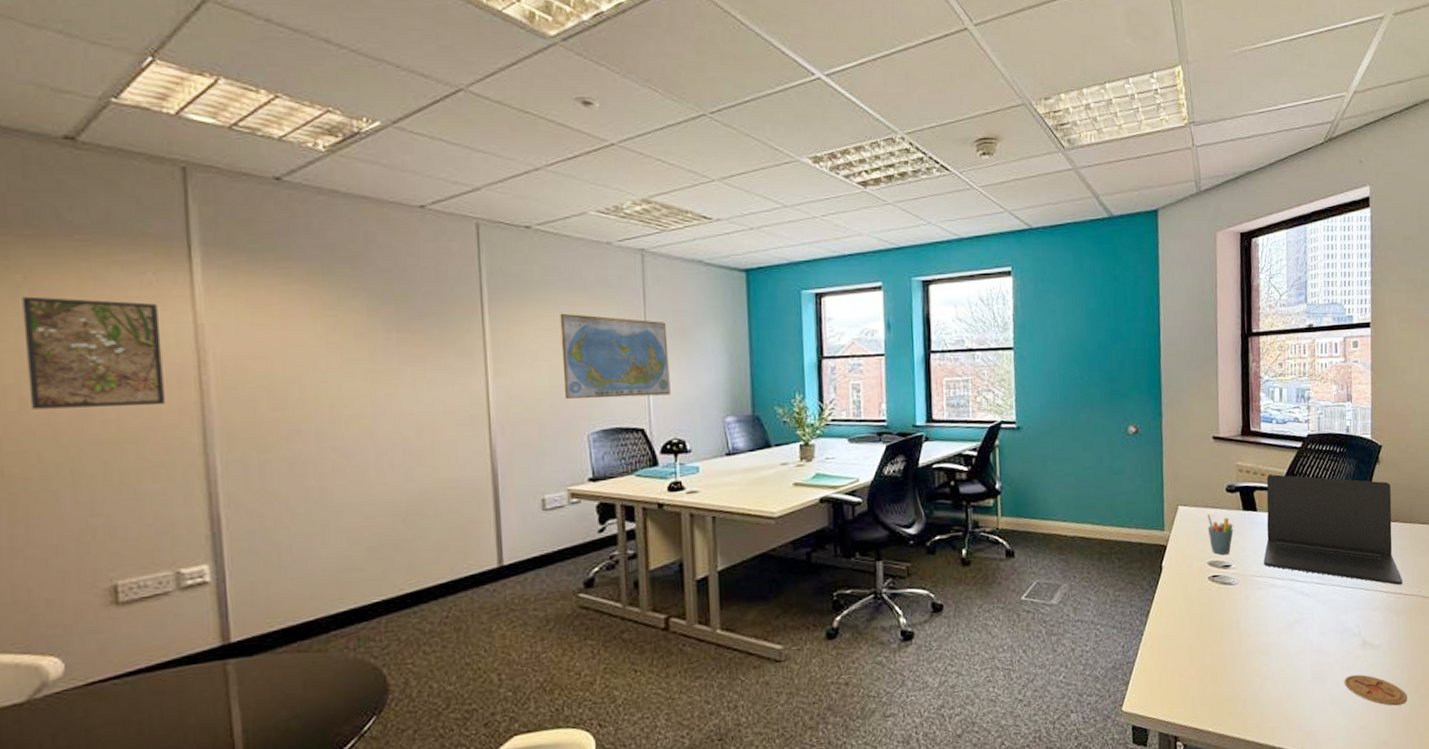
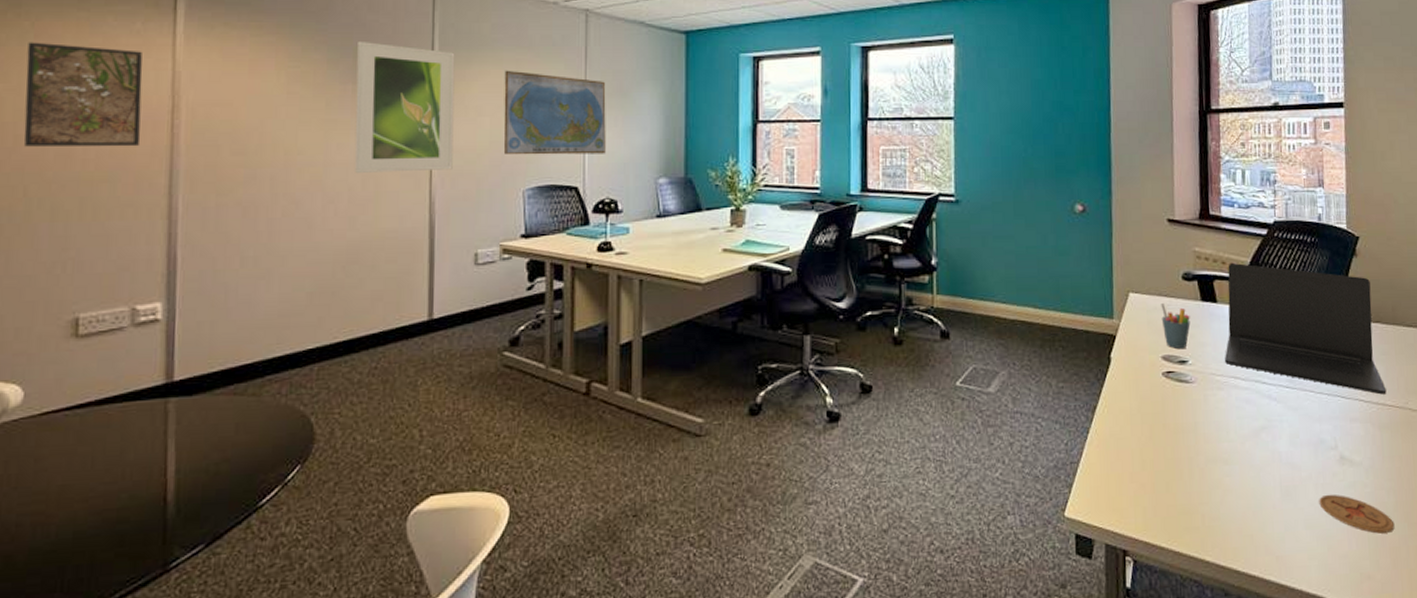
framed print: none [399,288,512,424] -> present [354,42,455,173]

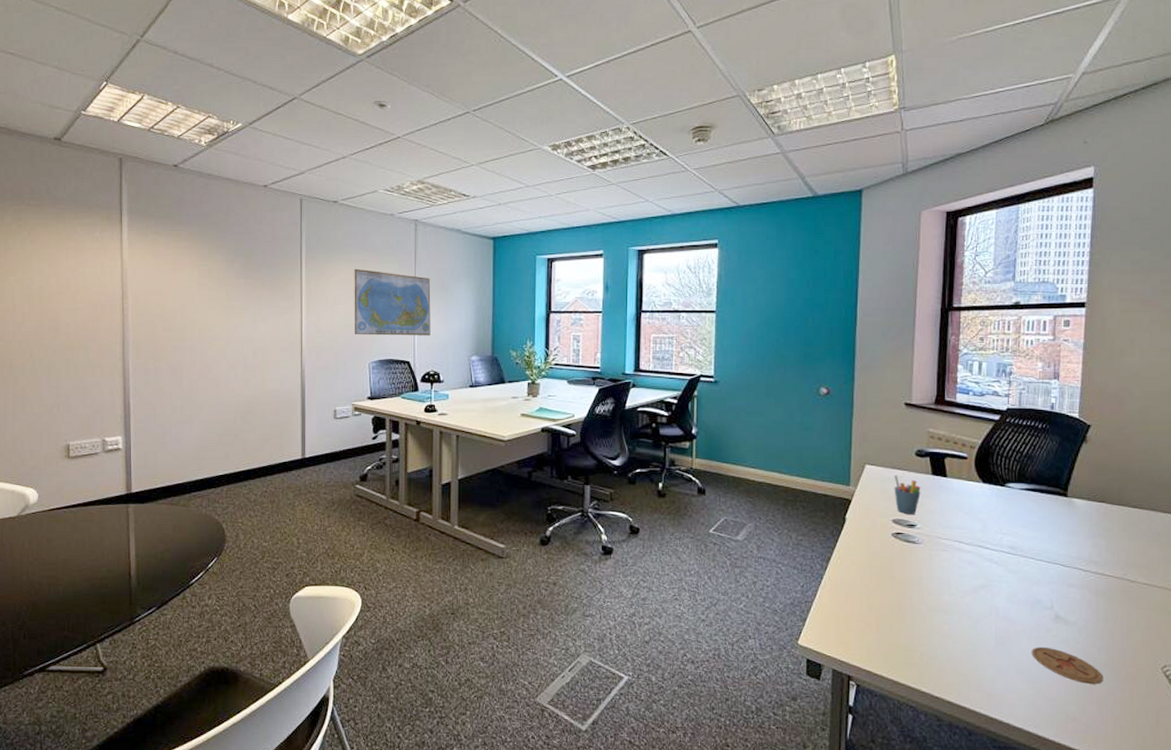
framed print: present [23,42,143,147] -> none [27,246,103,324]
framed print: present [354,42,455,173] -> none [247,246,318,347]
laptop: present [1225,263,1387,395] -> none [951,444,1106,566]

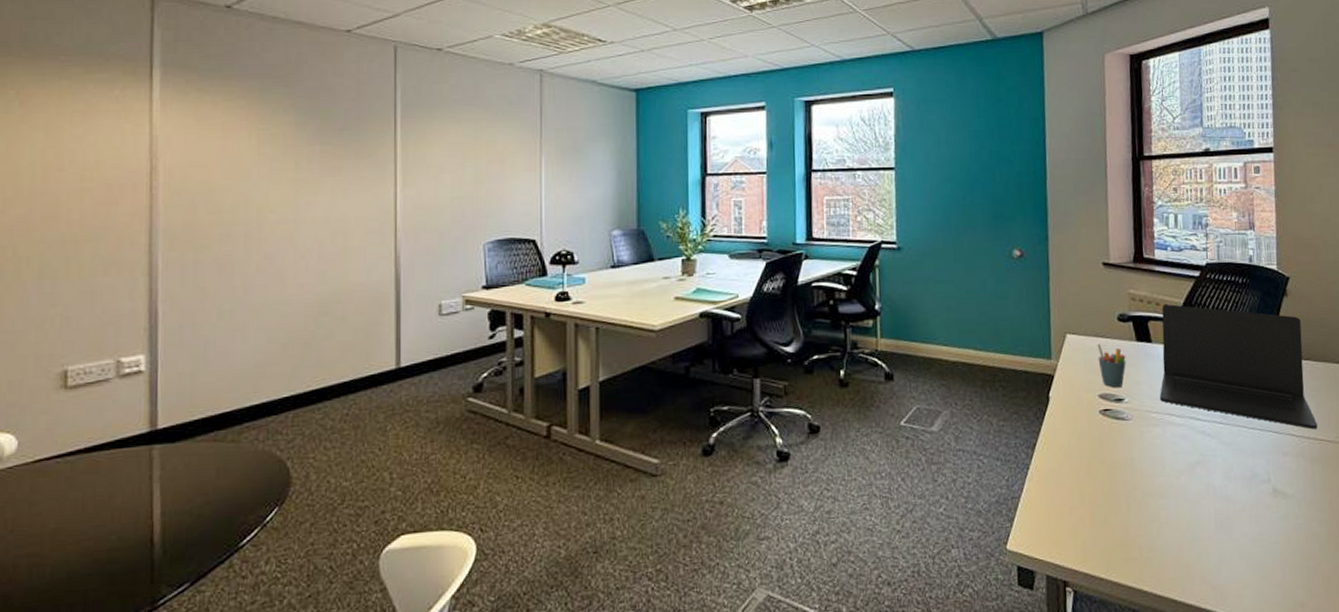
world map: present [354,268,431,336] -> none [464,129,561,210]
laptop: none [951,444,1106,566] -> present [1160,304,1318,430]
coaster: present [1031,646,1102,684] -> none [1253,525,1326,563]

